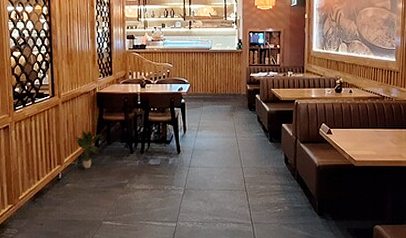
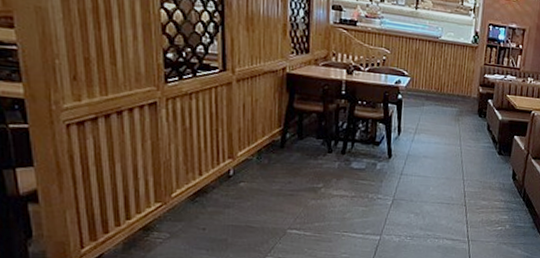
potted plant: present [75,130,102,169] -> none [253,118,292,167]

